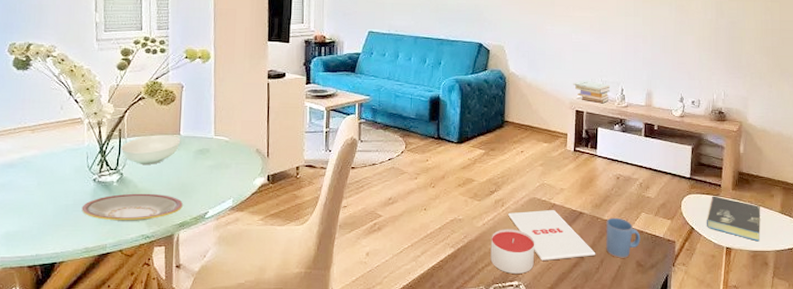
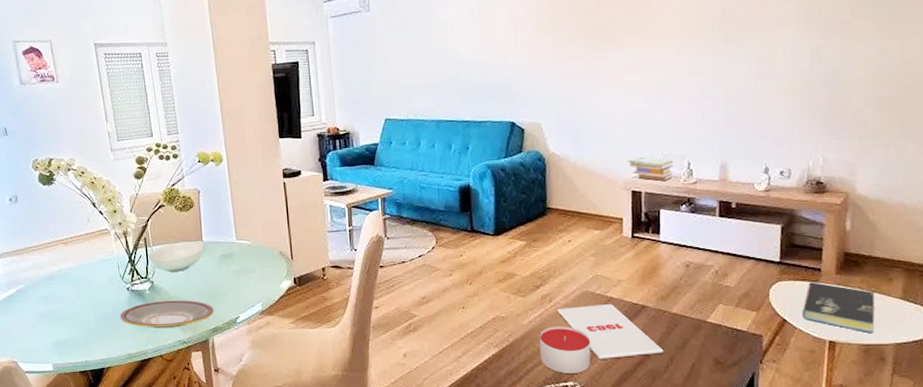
mug: present [606,217,641,258] -> none [675,310,719,355]

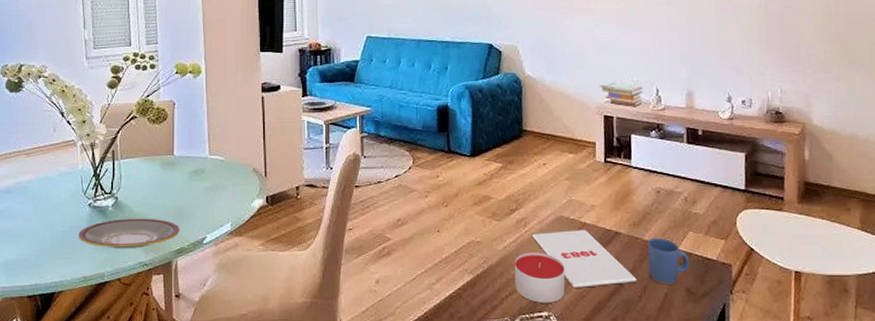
bowl: present [147,241,204,272] -> none [114,155,175,187]
mug: none [675,310,719,355] -> present [647,237,690,285]
book: present [803,282,875,334] -> none [768,211,836,264]

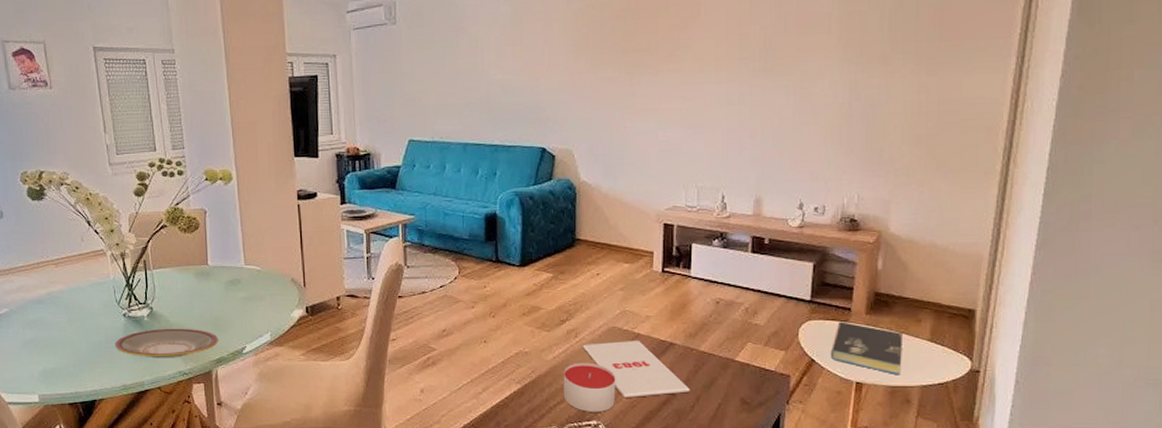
books: present [599,80,643,107] -> none [660,186,708,215]
mug: present [647,237,690,285] -> none [703,348,746,395]
book: none [768,211,836,264] -> present [831,322,902,375]

